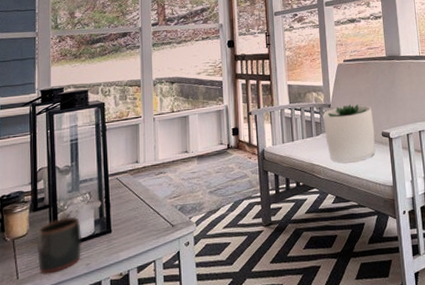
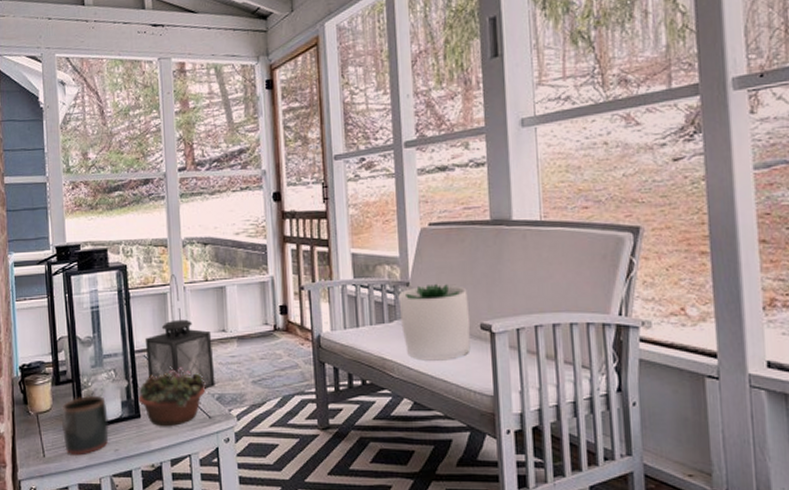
succulent planter: none [110,184,170,238] -> present [138,366,206,426]
lantern: none [118,108,178,203] -> present [145,274,215,390]

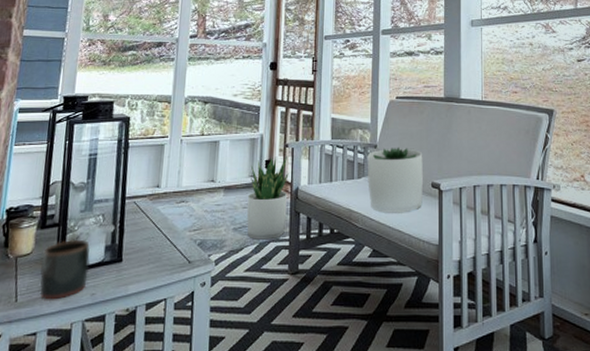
succulent planter: present [138,366,206,426] -> none [122,213,190,270]
lantern: present [145,274,215,390] -> none [135,128,201,236]
planter: none [263,299,310,393] -> present [247,155,289,240]

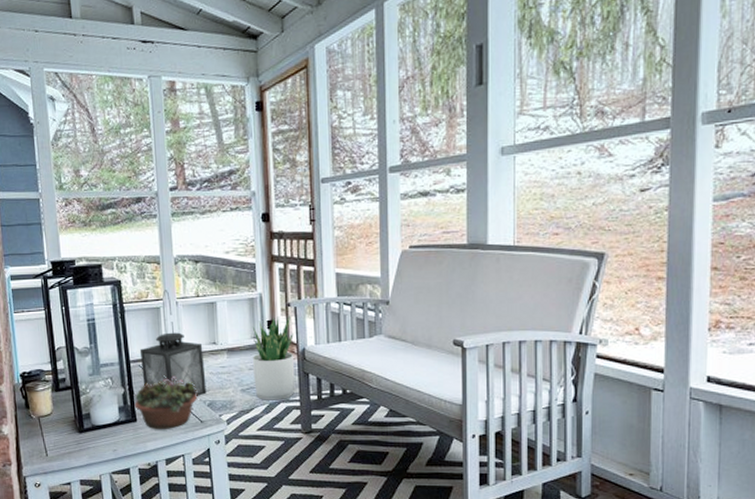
mug: present [40,240,90,300] -> none [61,402,107,455]
succulent planter: none [122,213,190,270] -> present [134,375,198,429]
lantern: none [135,128,201,236] -> present [139,290,207,397]
planter: present [367,147,424,213] -> none [378,302,444,373]

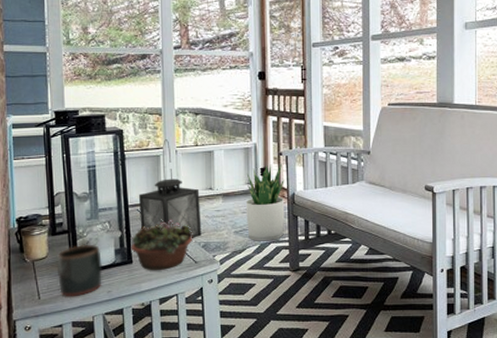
mug: none [61,402,107,455] -> present [56,245,102,297]

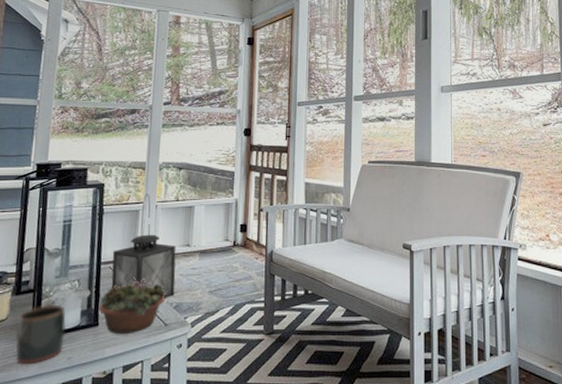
planter: present [246,163,285,241] -> none [222,219,264,302]

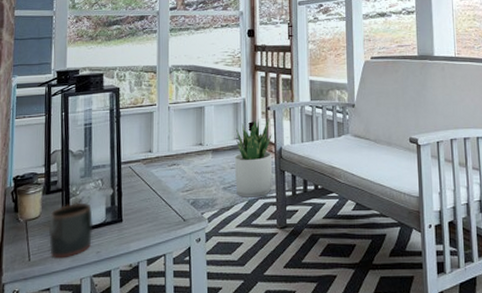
succulent planter: present [98,277,166,334] -> none [121,176,183,229]
lantern: present [111,194,177,300] -> none [131,96,191,196]
planter: none [222,219,264,302] -> present [235,117,273,198]

